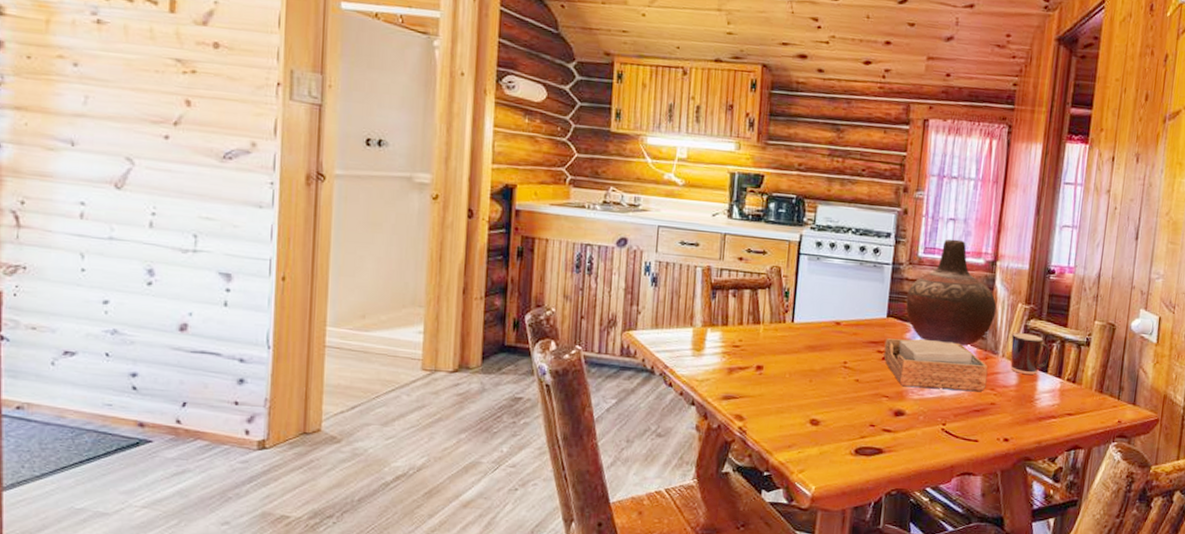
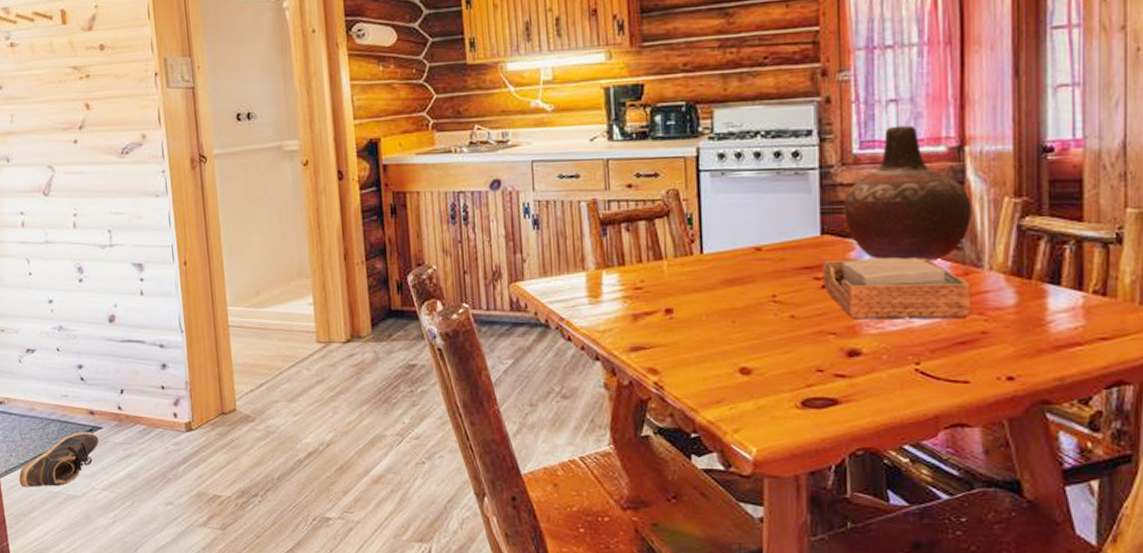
shoe: none [29,444,146,504] -> present [18,431,99,488]
mug: present [1010,333,1050,375] -> none [1001,236,1061,290]

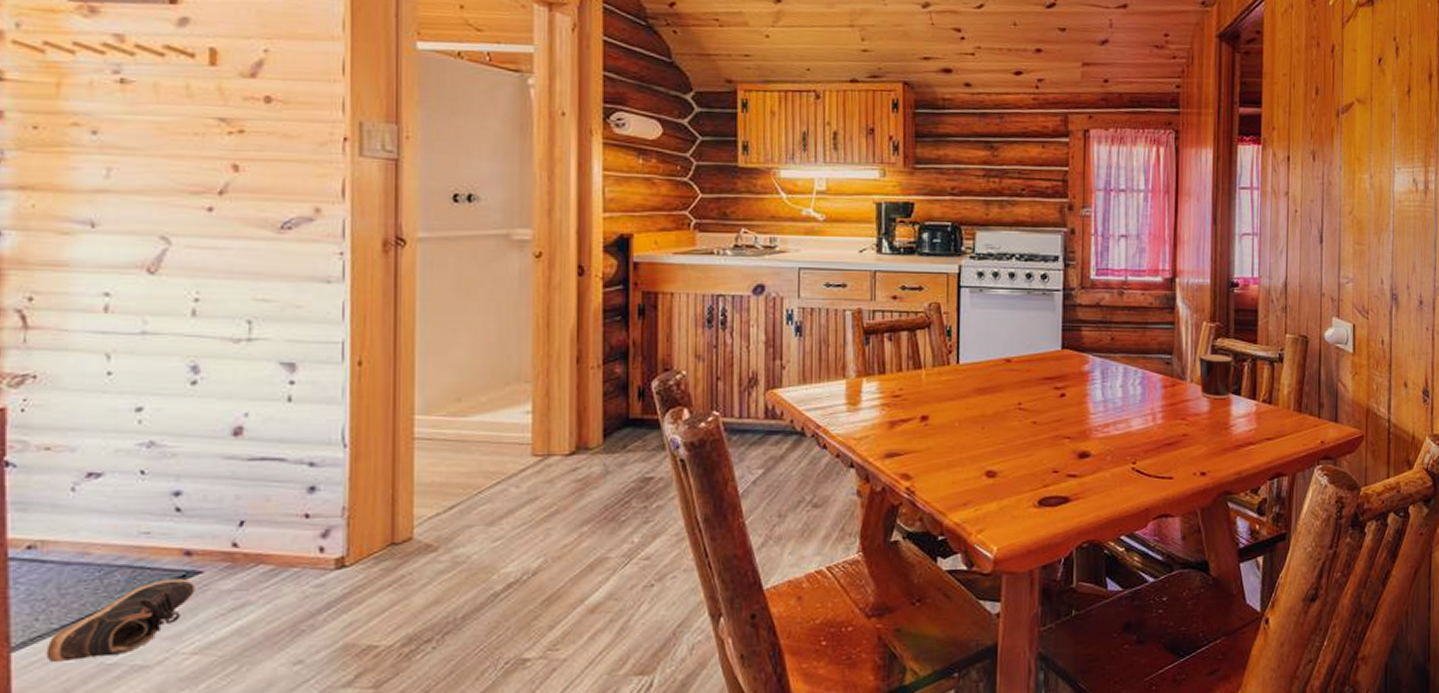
napkin holder: present [822,257,971,320] -> none [1061,369,1177,425]
vase: present [844,125,972,261] -> none [1081,257,1180,373]
mug: none [1001,236,1061,290] -> present [1199,354,1241,399]

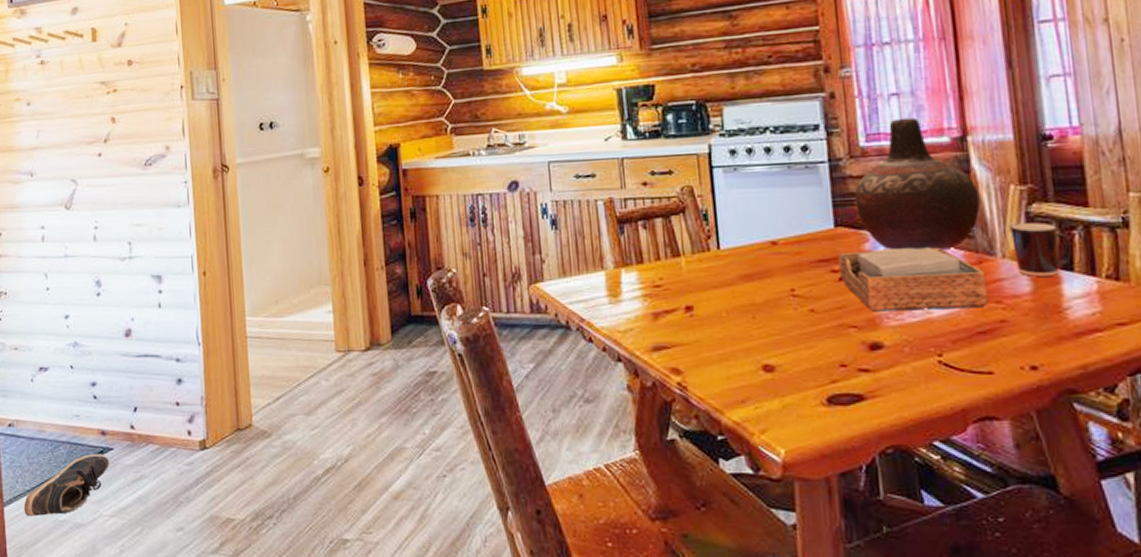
napkin holder: none [1061,369,1177,425] -> present [838,247,989,312]
vase: none [1081,257,1180,373] -> present [855,117,981,251]

